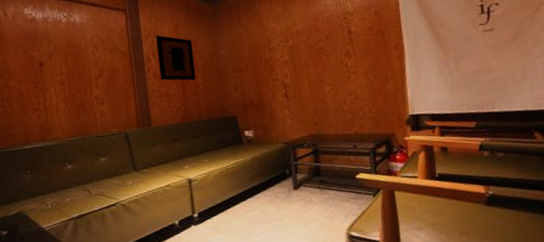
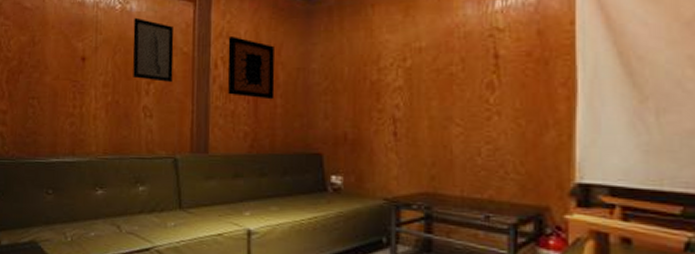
wall art: none [78,27,116,76] -> present [132,17,174,83]

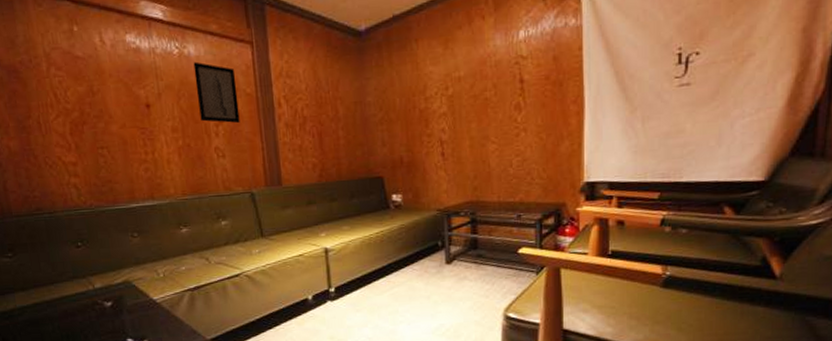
wall decoration: present [227,37,275,100] -> none [288,75,337,133]

